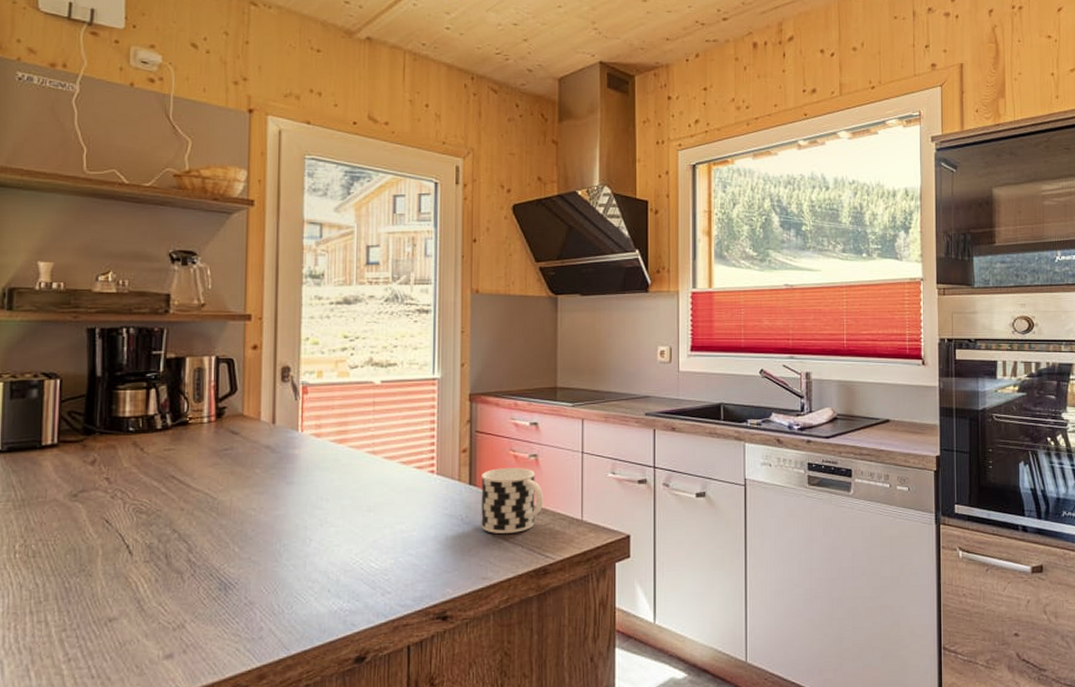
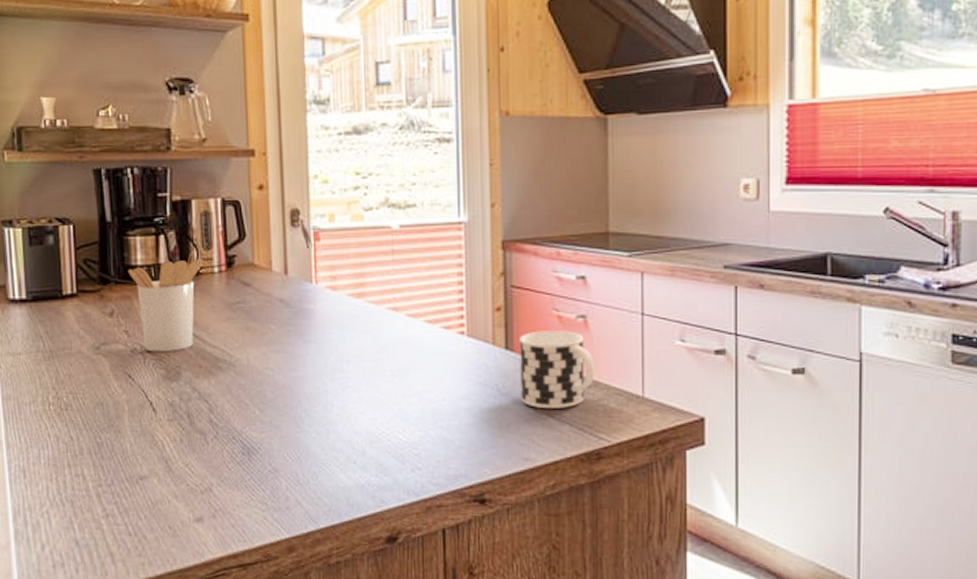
utensil holder: none [114,402,193,498] -> present [128,250,203,353]

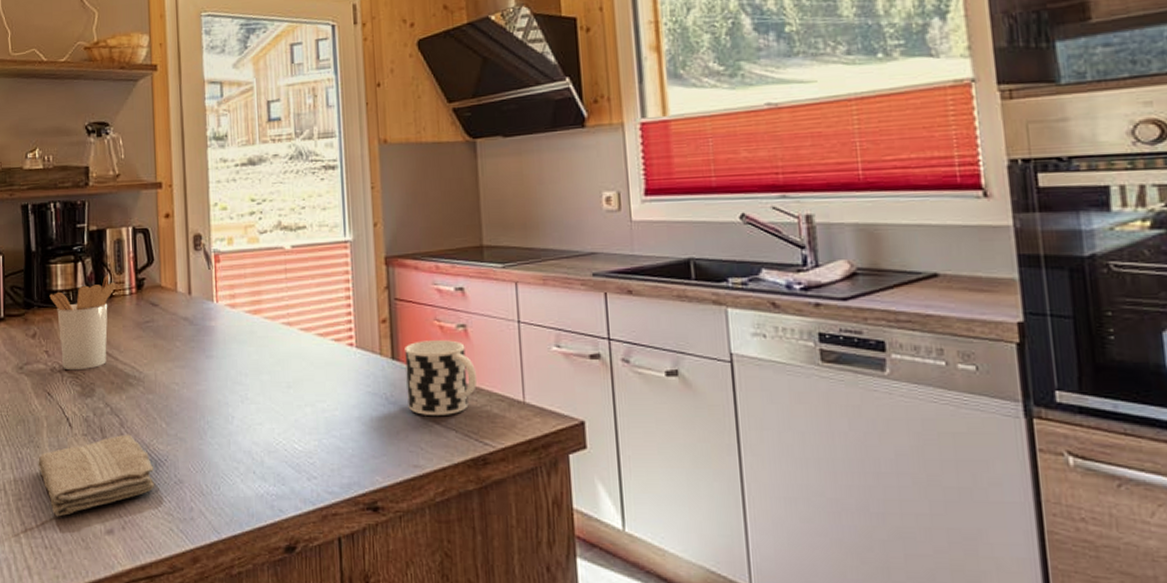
washcloth: none [119,420,247,504] -> present [38,434,154,517]

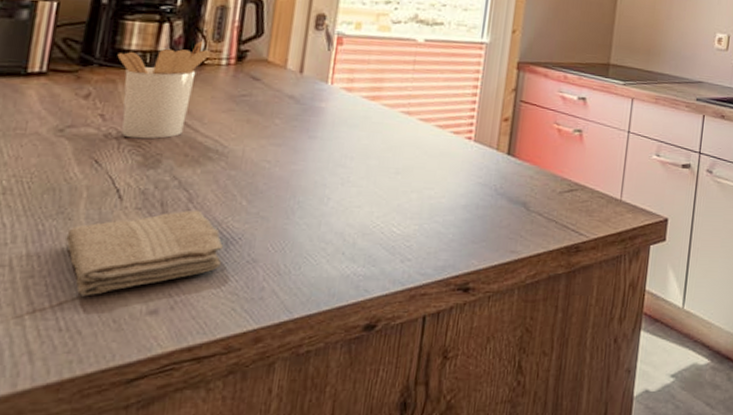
cup: present [405,340,478,415] -> none [515,140,584,208]

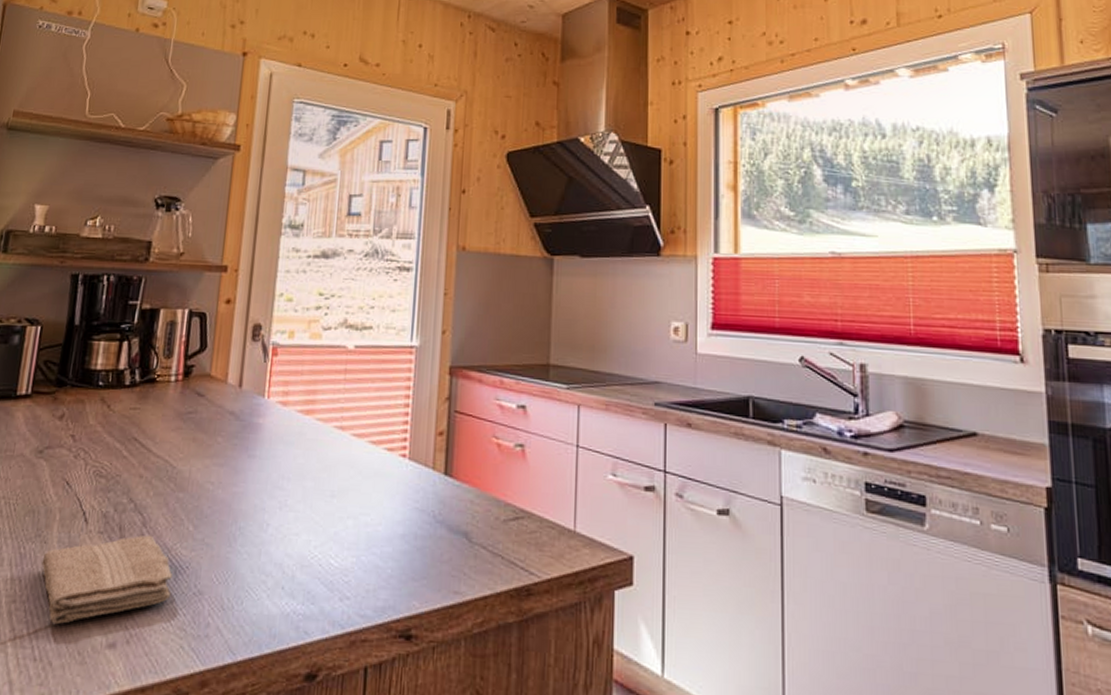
utensil holder: present [117,41,211,139] -> none [86,358,162,460]

